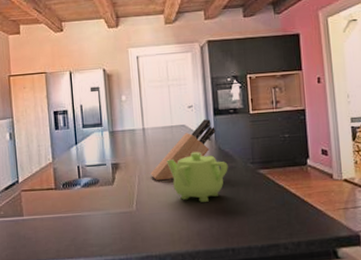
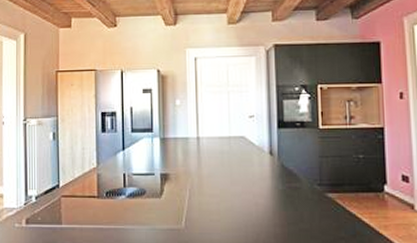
knife block: present [150,119,216,181] -> none [203,132,279,197]
teapot: present [166,151,228,202] -> none [222,167,292,225]

